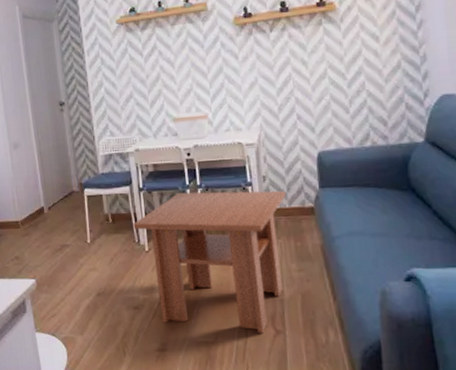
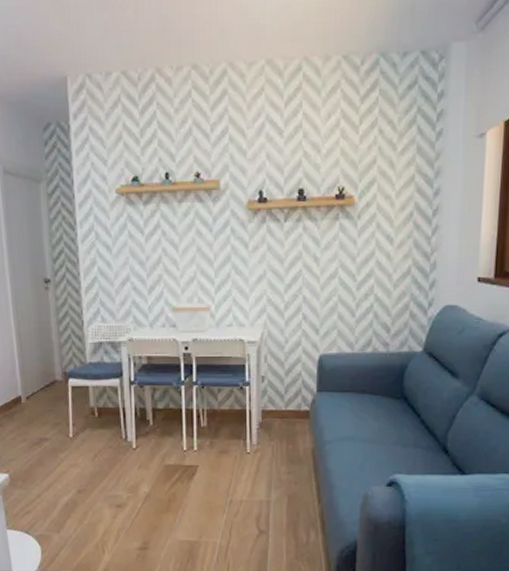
coffee table: present [133,190,286,333] -> none [121,388,283,533]

